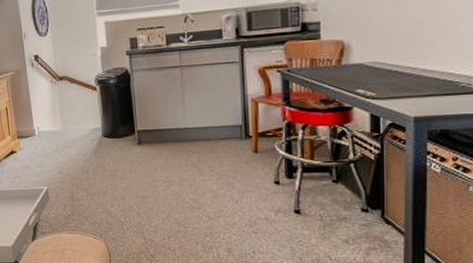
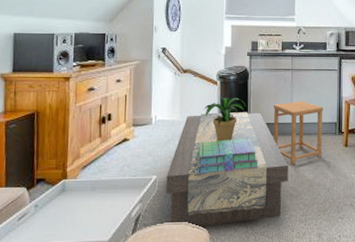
coffee table: none [57,117,187,238] -> present [166,111,288,228]
stack of books: none [83,146,152,186] -> present [196,138,259,175]
potted plant: none [85,103,131,151] -> present [203,97,246,142]
side table: none [163,102,225,174] -> present [273,101,324,164]

